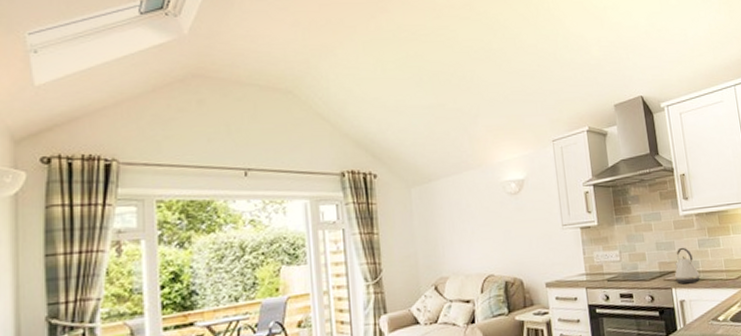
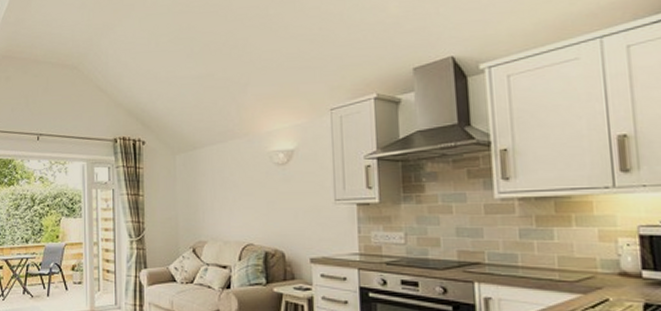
kettle: present [674,247,700,285] -> none [479,236,518,280]

